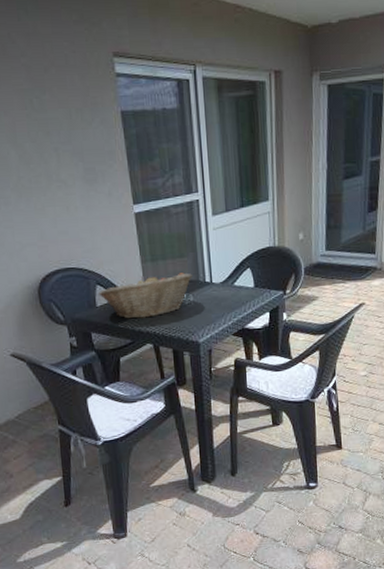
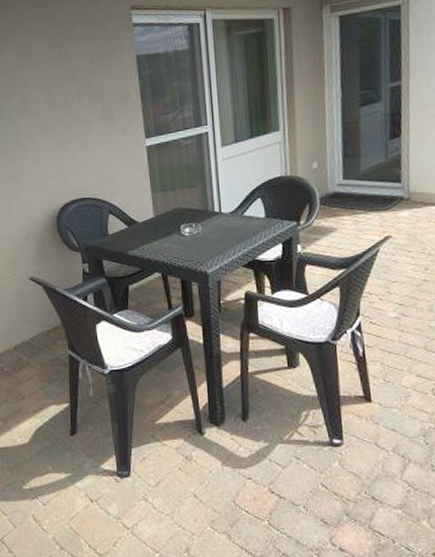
fruit basket: present [98,273,192,319] -> none [110,202,201,247]

